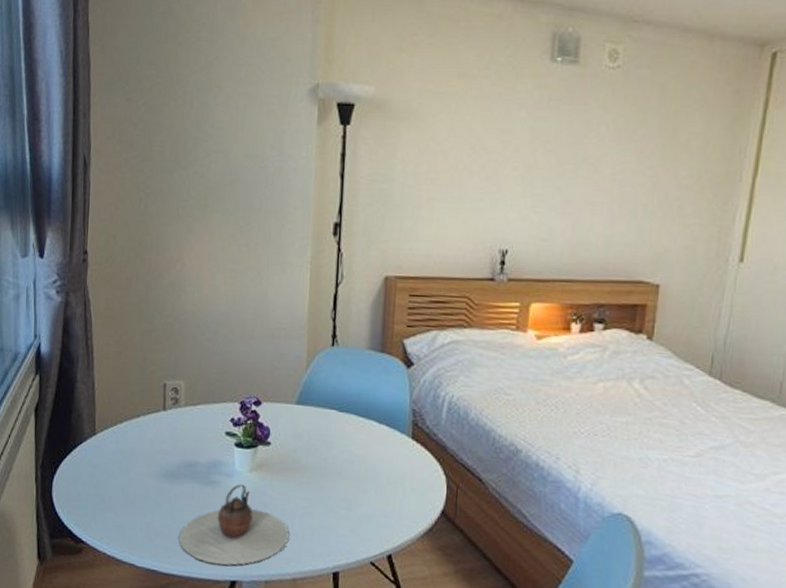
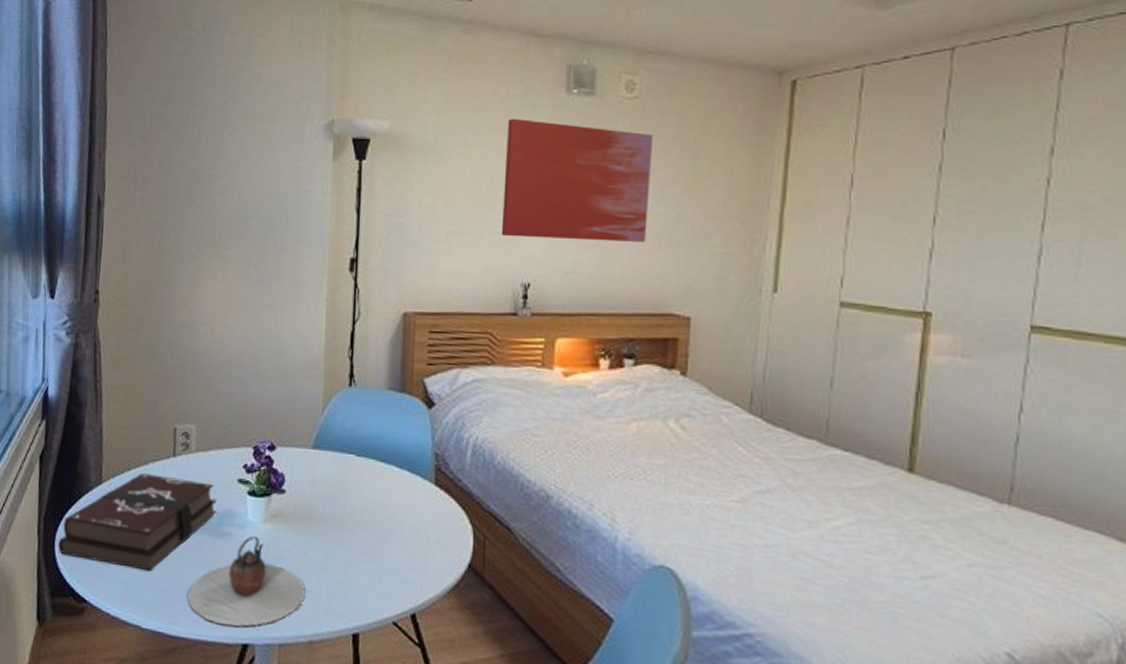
hardback book: none [55,425,206,516] -> present [58,473,217,572]
wall art: none [481,85,633,213] -> present [501,118,652,243]

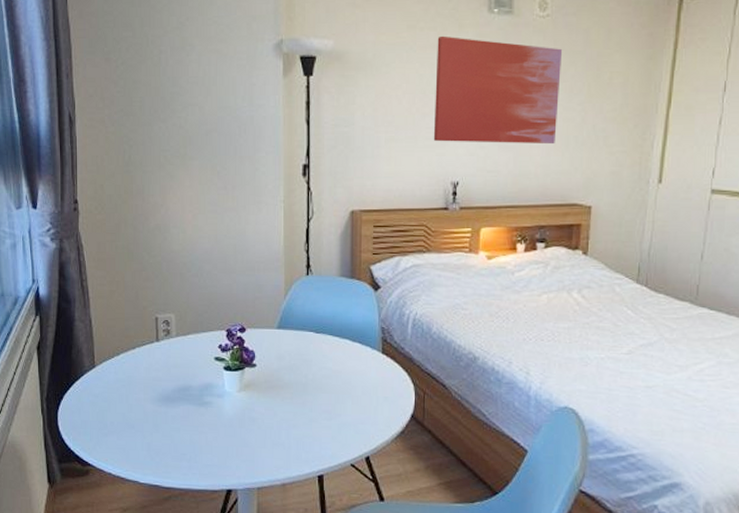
hardback book: present [58,473,217,572] -> none [61,357,197,437]
teapot: present [188,535,305,627] -> none [178,403,277,477]

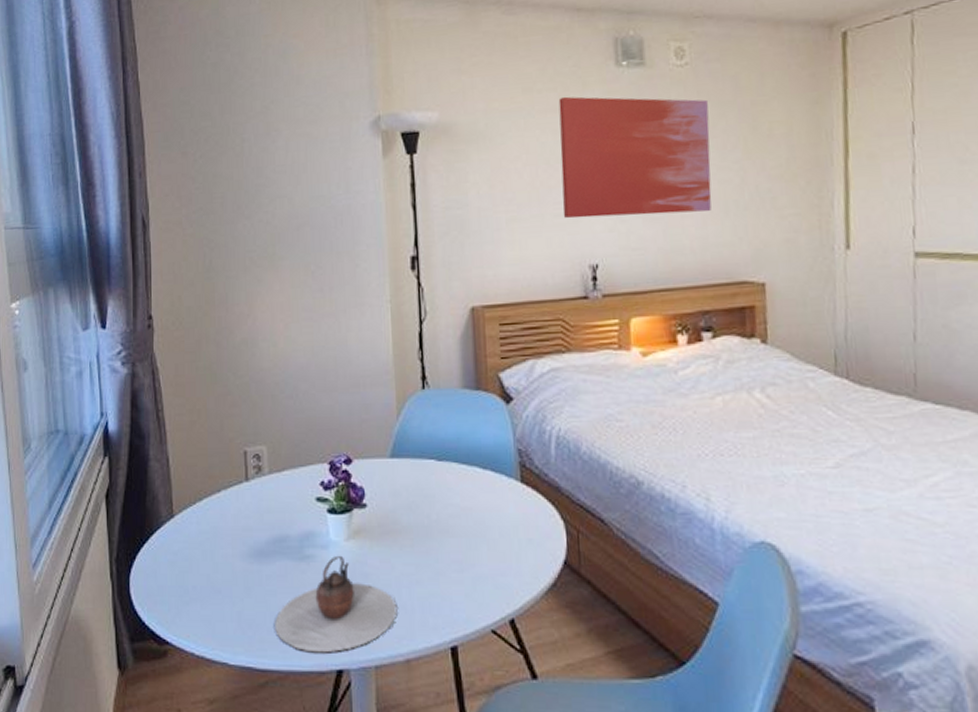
teapot: none [178,403,277,477] -> present [275,555,398,653]

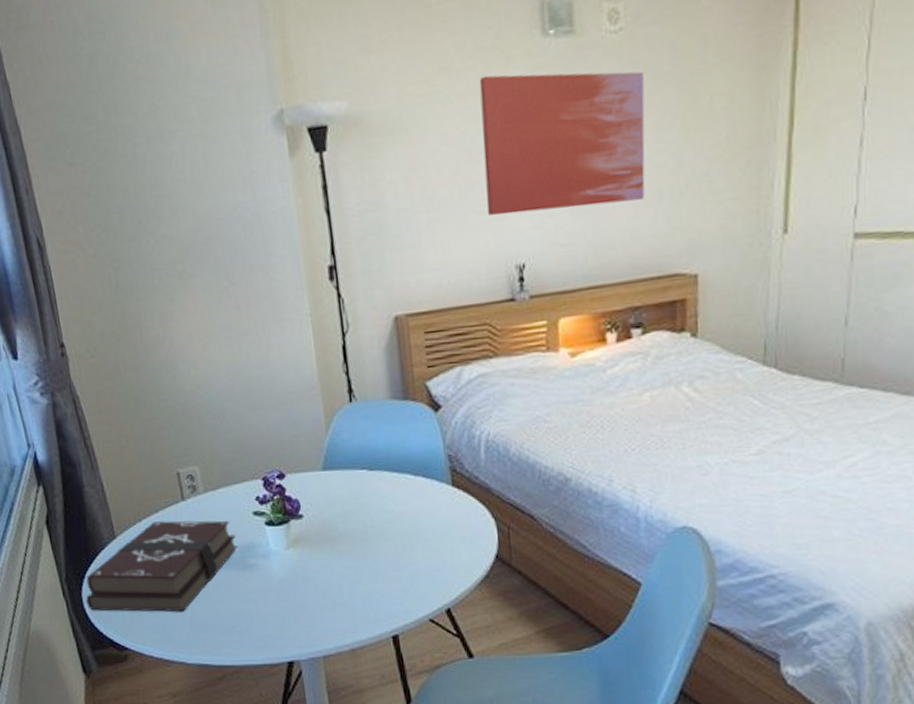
hardback book: none [133,502,296,604] -> present [86,520,238,612]
teapot: present [275,555,398,653] -> none [225,562,340,649]

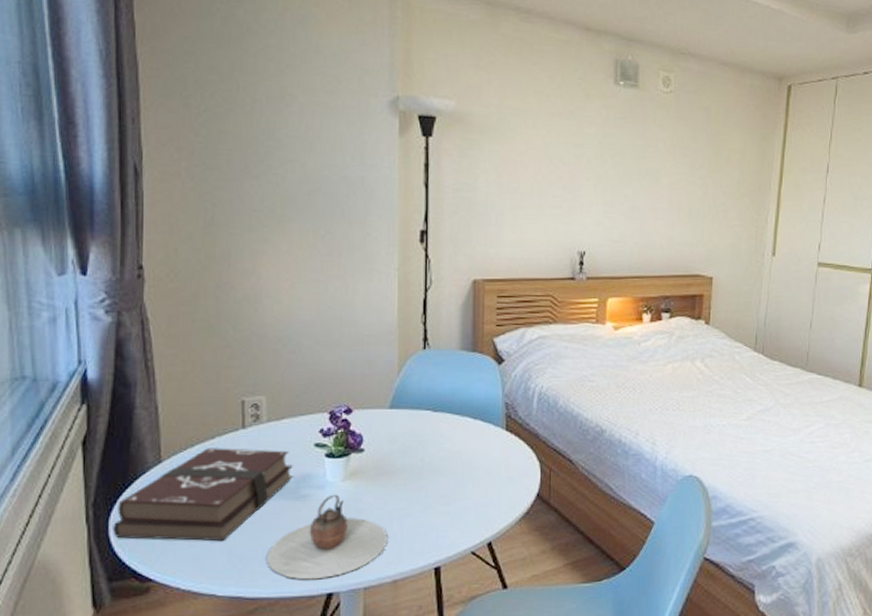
teapot: none [225,562,340,649] -> present [267,494,388,580]
wall art: present [479,71,645,216] -> none [559,104,684,217]

